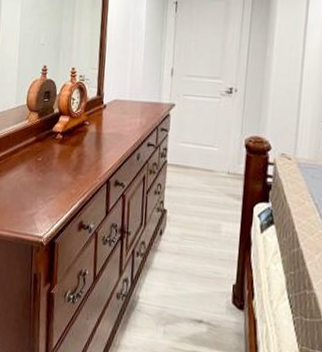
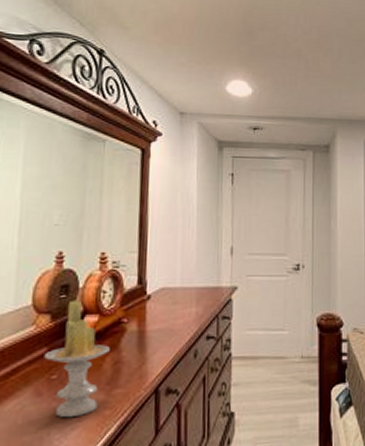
candle: none [33,104,76,191] -> present [44,300,110,418]

